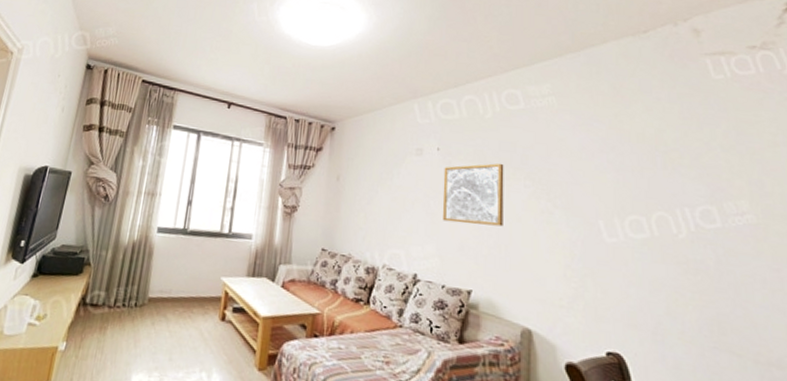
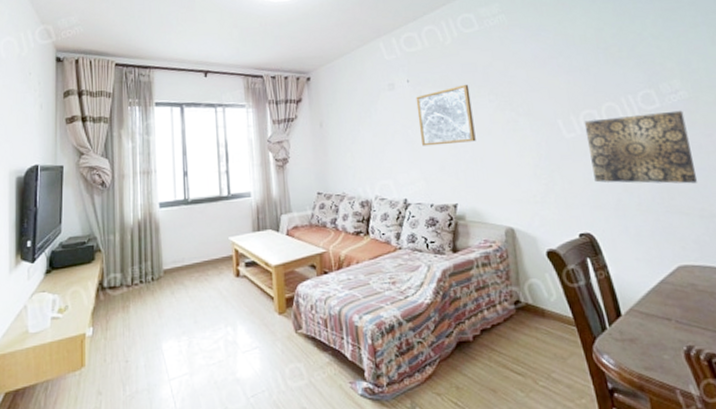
wall art: none [629,227,757,322] -> present [584,110,698,184]

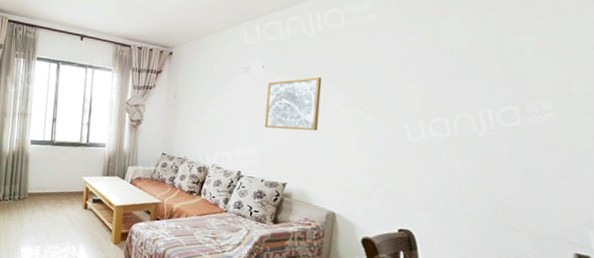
wall art: present [584,110,698,184] -> none [428,128,545,204]

